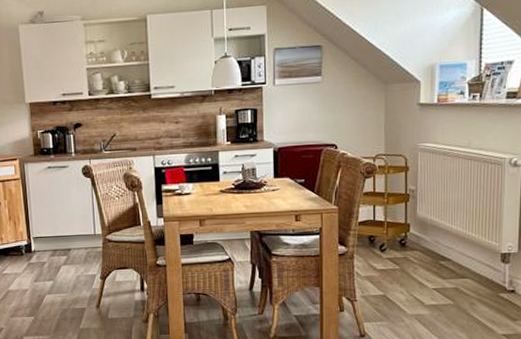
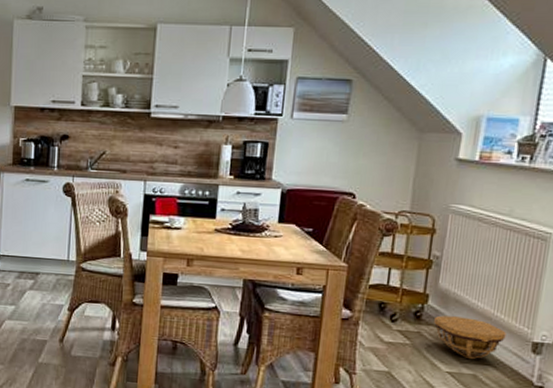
basket: none [417,239,478,274] -> present [434,315,506,359]

